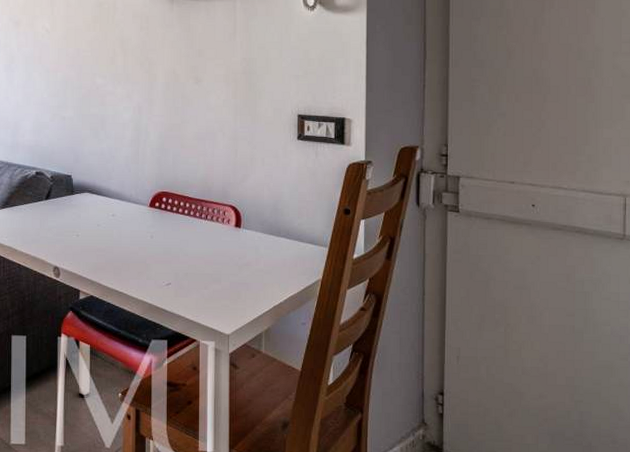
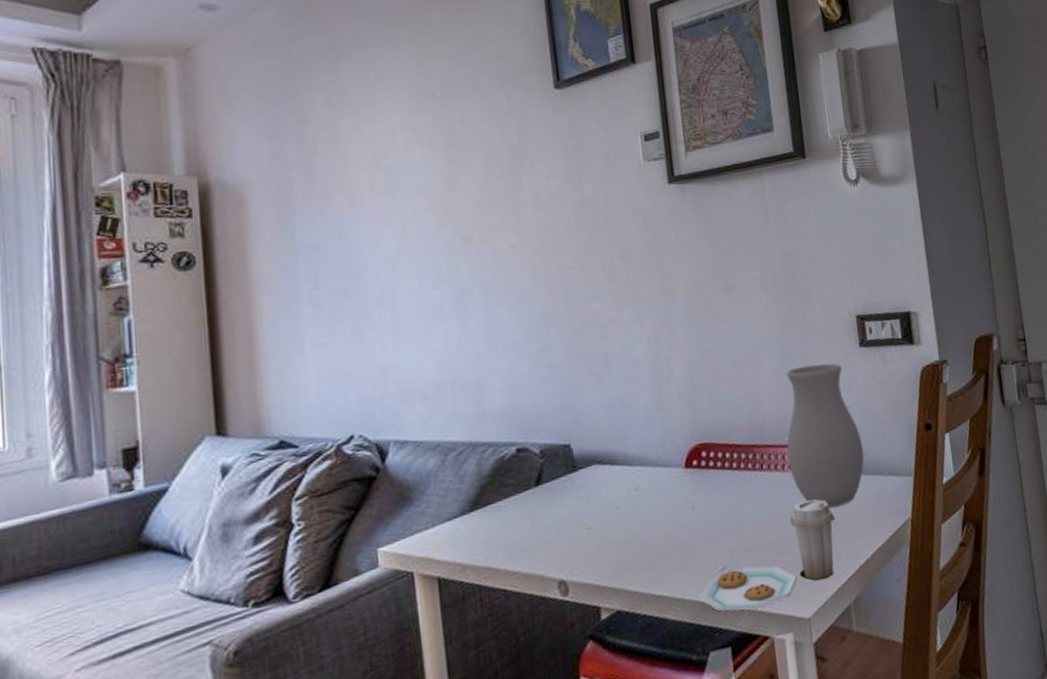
plate: none [148,248,259,319] -> present [698,499,836,611]
vase: none [228,147,289,258] -> present [787,363,865,508]

